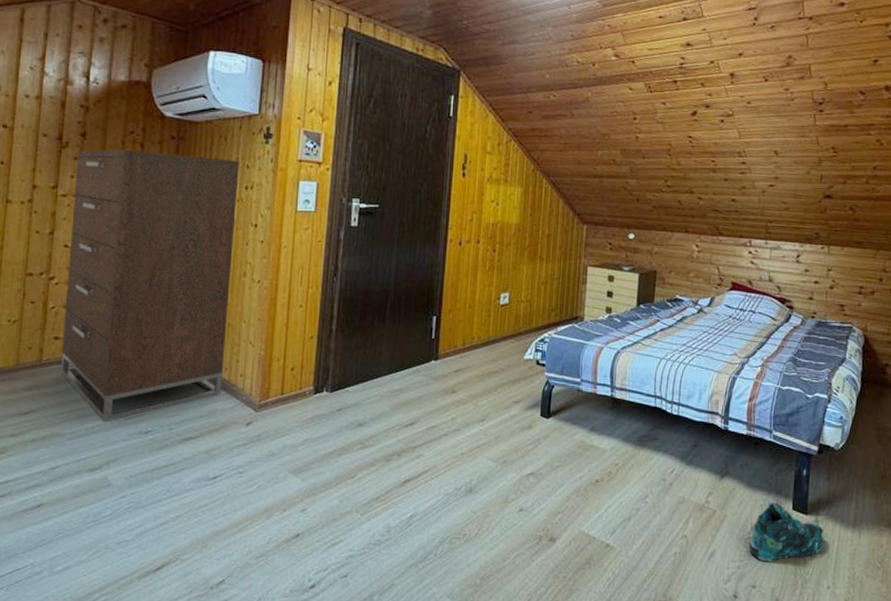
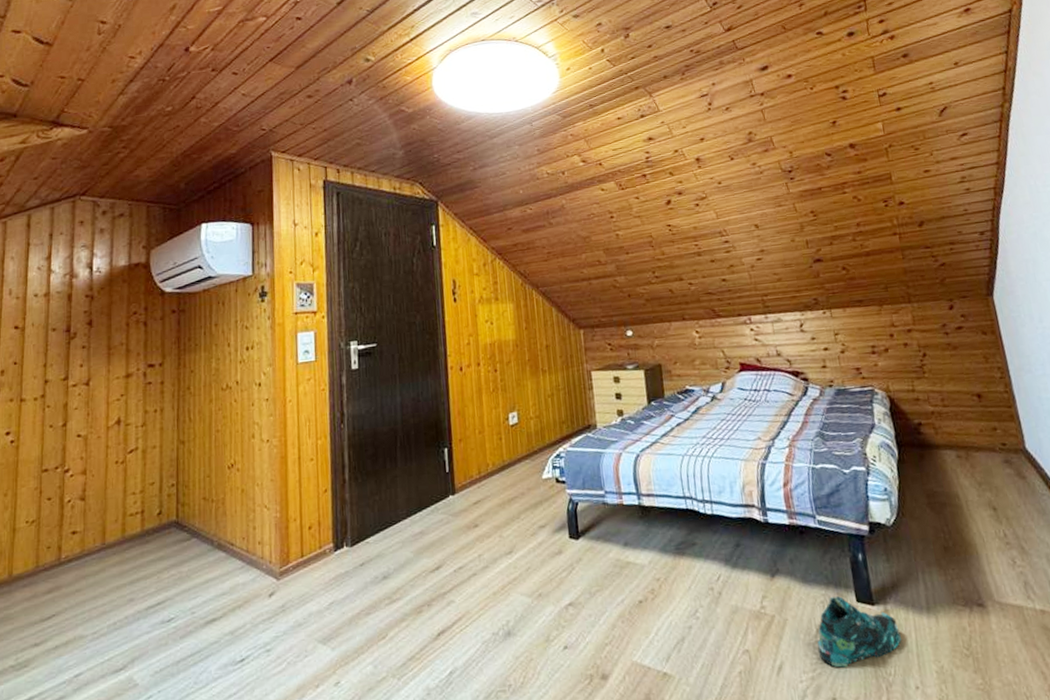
dresser: present [61,149,240,422] -> none [80,323,241,616]

